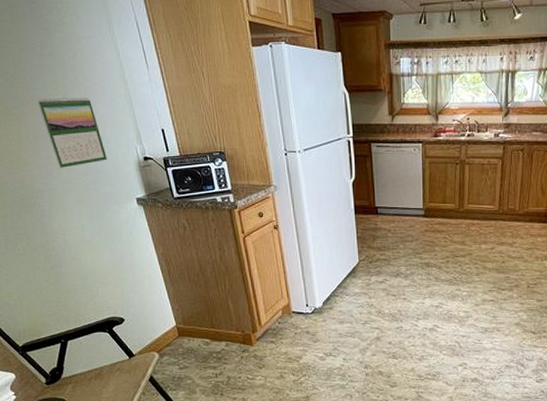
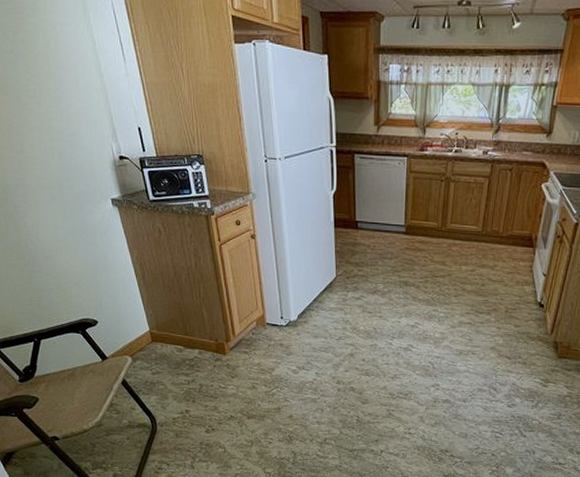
calendar: present [37,97,107,168] -> none [10,88,81,163]

